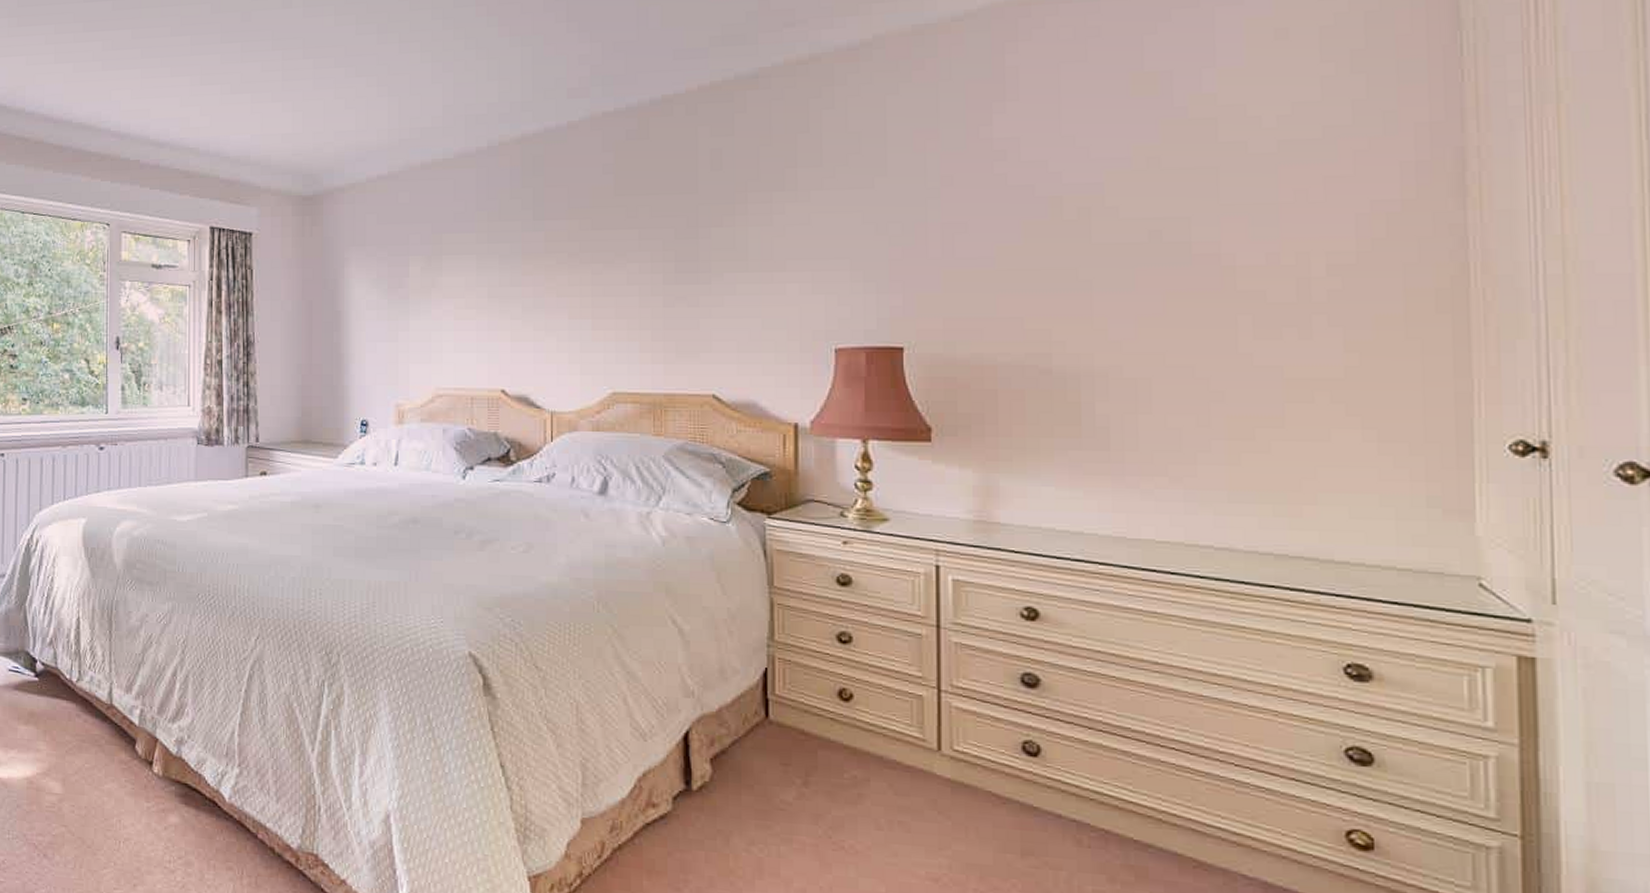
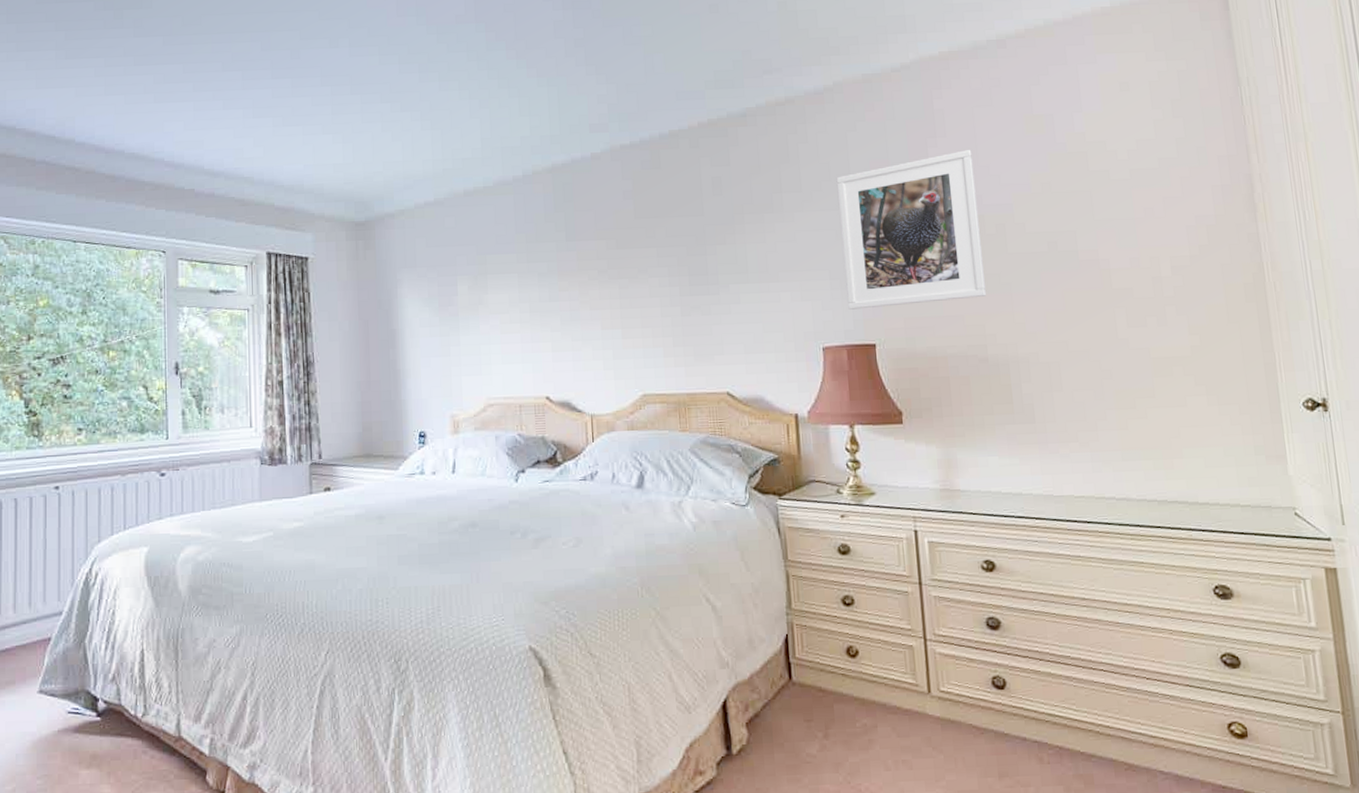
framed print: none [868,115,1058,306] -> present [836,149,987,310]

